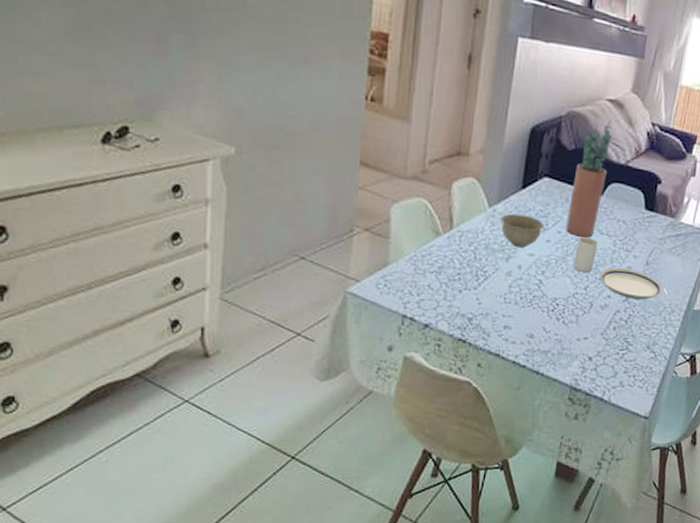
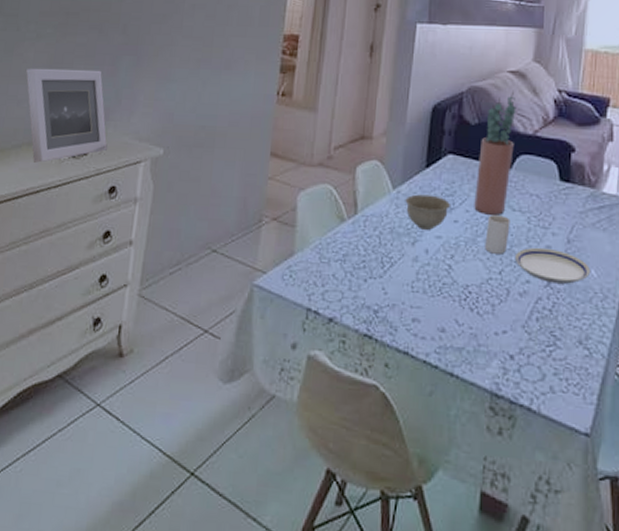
picture frame: none [40,33,164,152] -> present [26,68,108,163]

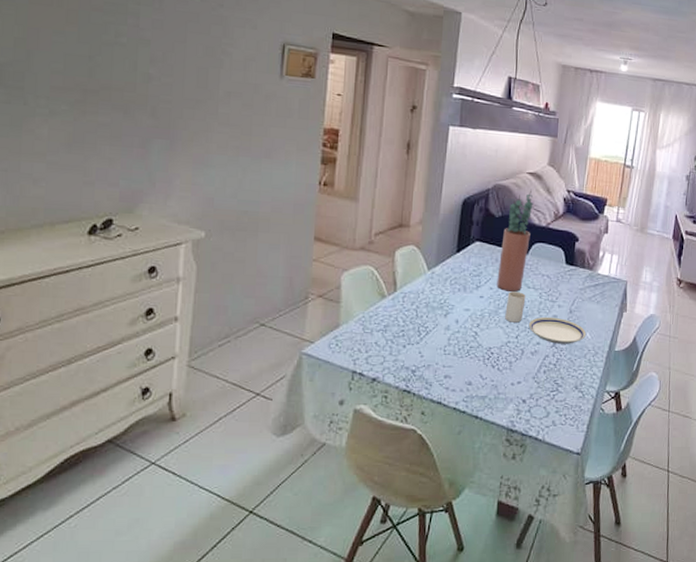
picture frame: present [26,68,108,163] -> none [40,145,143,243]
bowl: present [405,194,451,230] -> none [438,274,478,304]

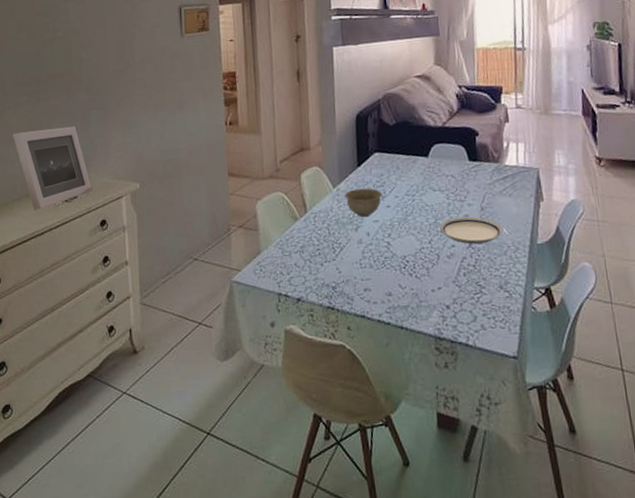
picture frame: none [40,145,143,243] -> present [12,126,93,210]
bowl: none [438,274,478,304] -> present [344,188,383,217]
vase: present [497,189,533,292] -> none [400,91,428,198]
cup: present [505,291,526,323] -> none [414,196,433,228]

